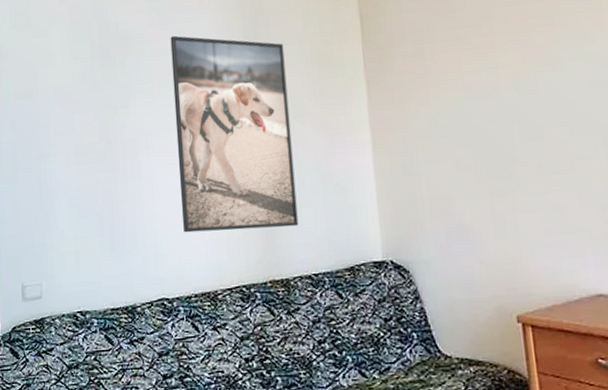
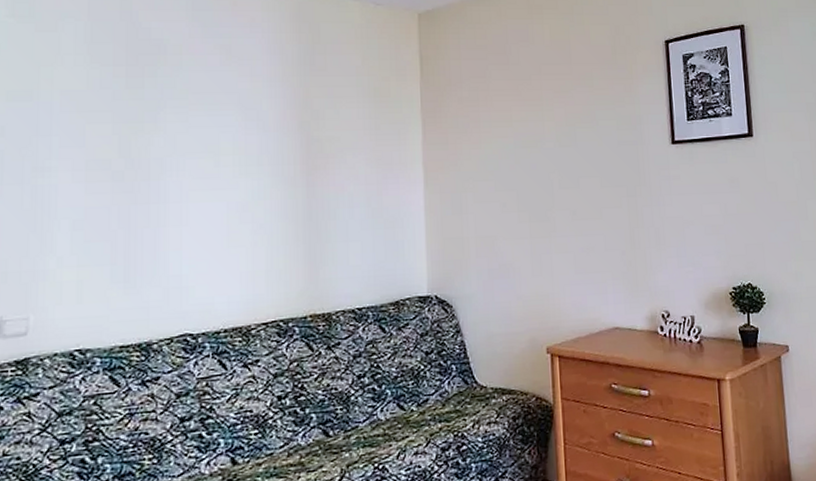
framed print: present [170,35,299,233] -> none [213,51,345,264]

